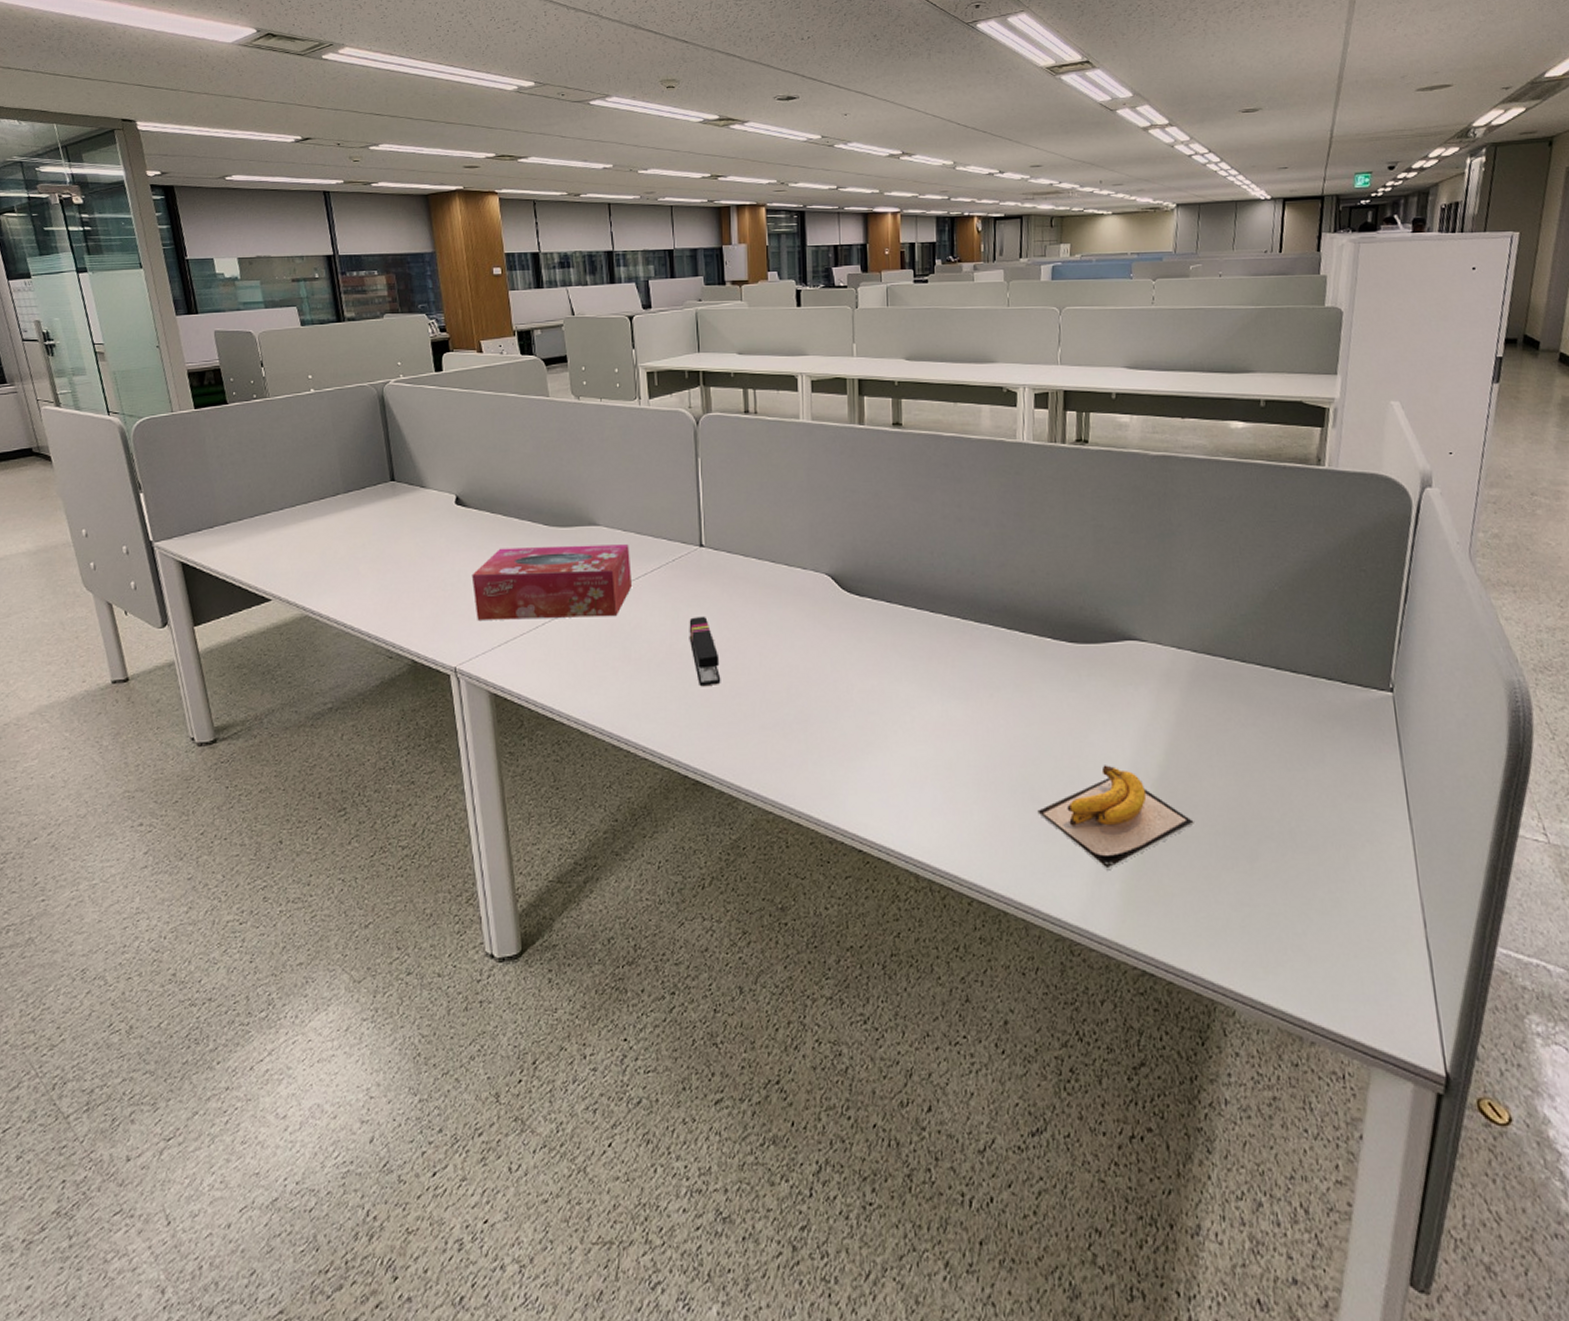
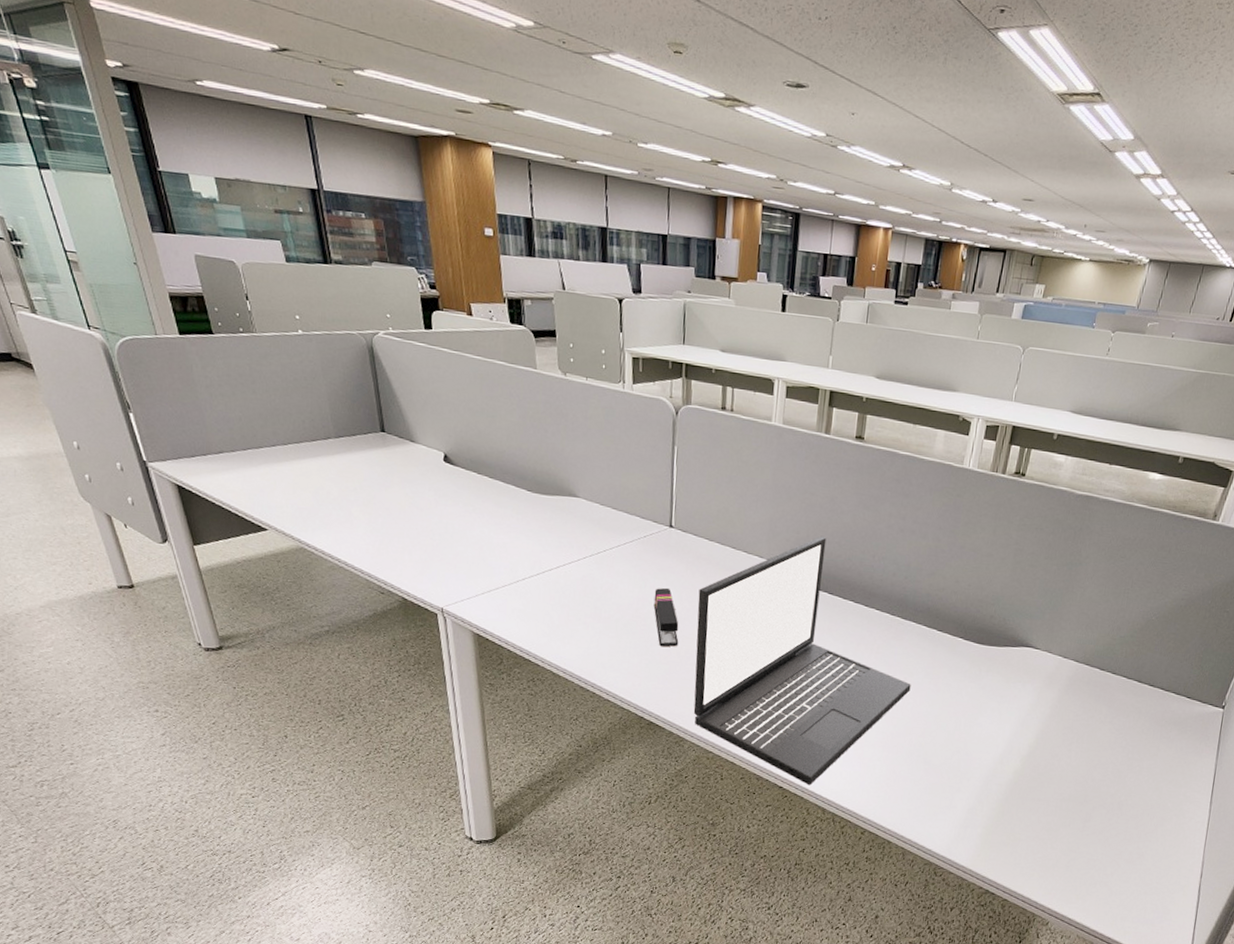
tissue box: present [471,544,633,620] -> none [458,507,607,580]
laptop: none [738,536,1000,845] -> present [693,535,911,786]
banana: present [1037,765,1196,871] -> none [927,741,1049,819]

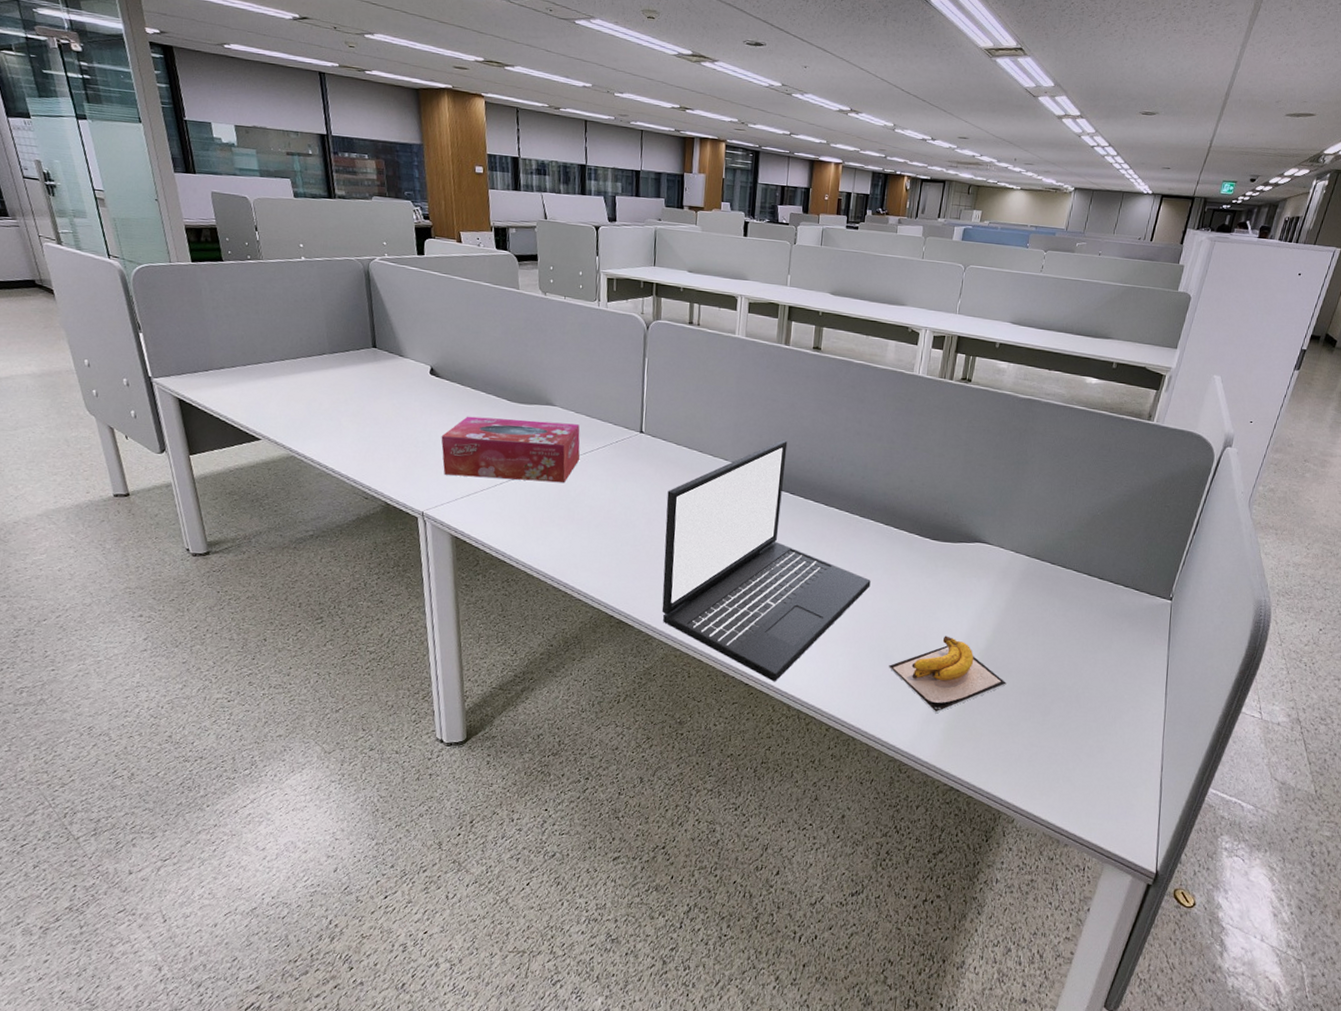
tissue box: none [458,507,607,580] -> present [441,416,580,483]
stapler: present [653,587,679,647] -> none [624,490,648,547]
banana: none [927,741,1049,819] -> present [889,635,1008,714]

